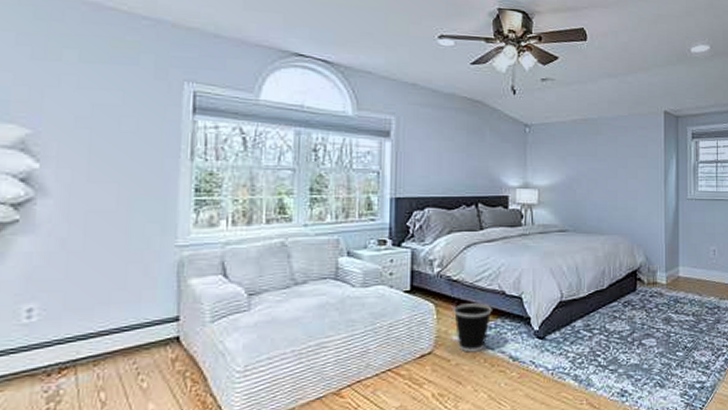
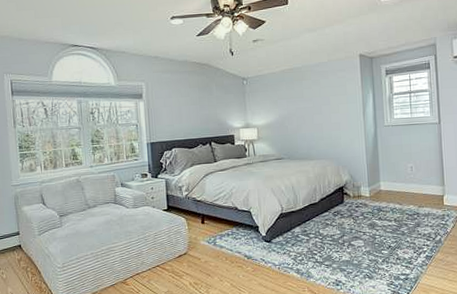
wastebasket: present [453,303,492,353] -> none [199,216,229,253]

